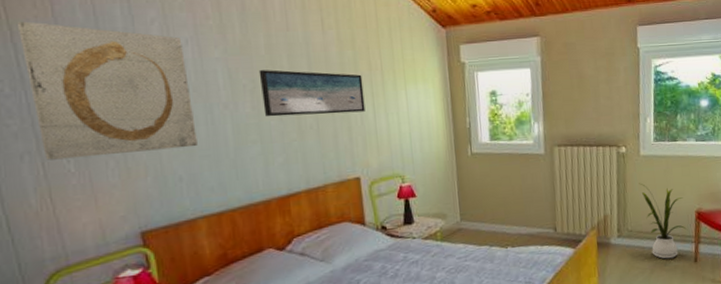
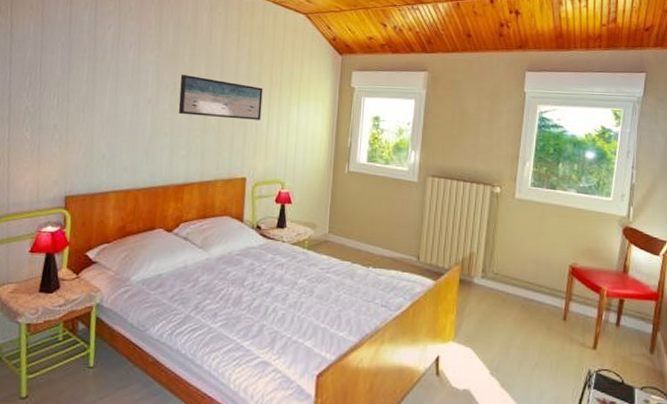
wall art: present [18,21,197,160] -> none [12,18,128,132]
house plant: present [639,183,687,259] -> none [510,226,558,311]

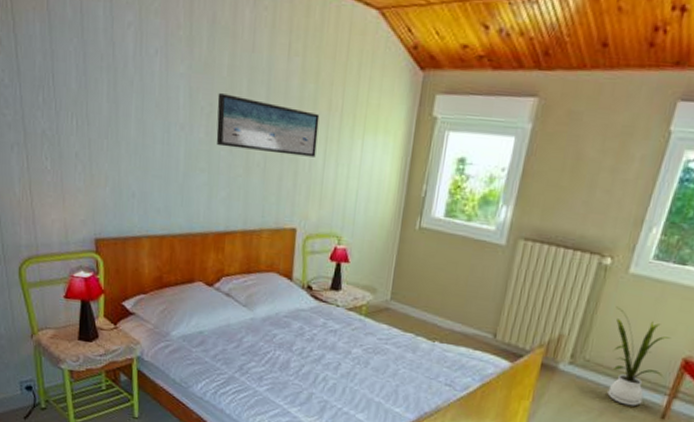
house plant: none [510,226,558,311] -> present [607,306,671,406]

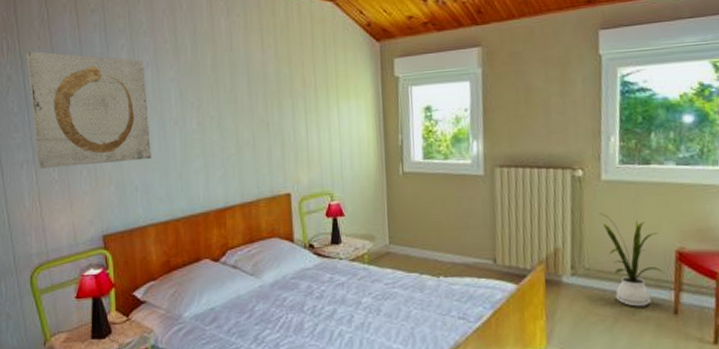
wall art: none [20,12,153,165] -> present [27,51,151,169]
wall art: present [216,93,320,157] -> none [205,88,298,133]

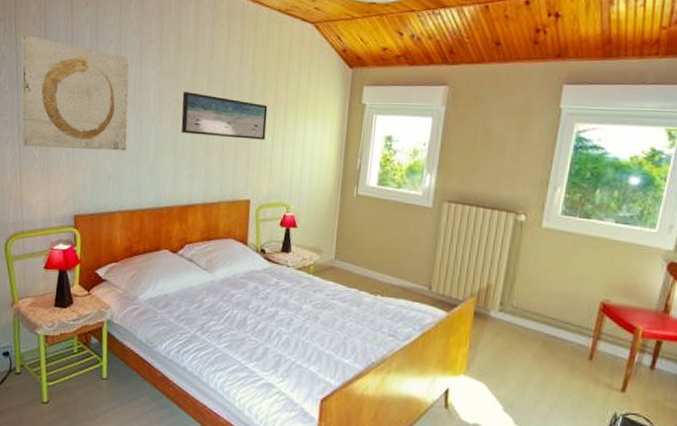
wall art: none [205,88,298,133] -> present [181,92,268,140]
house plant: present [599,212,663,307] -> none [535,257,587,349]

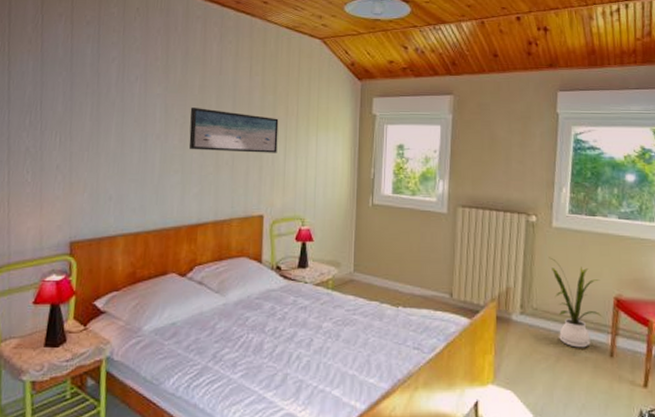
wall art: present [21,35,129,151] -> none [11,54,133,171]
house plant: none [535,257,587,349] -> present [549,257,602,348]

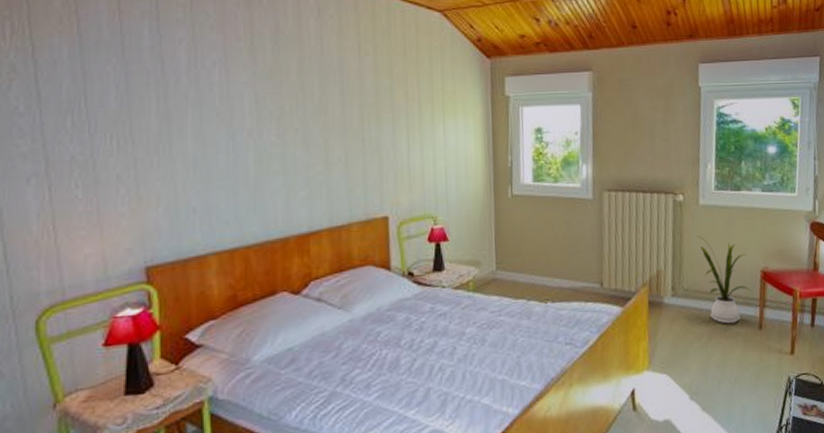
wall art: present [188,108,279,153] -> none [288,96,399,147]

